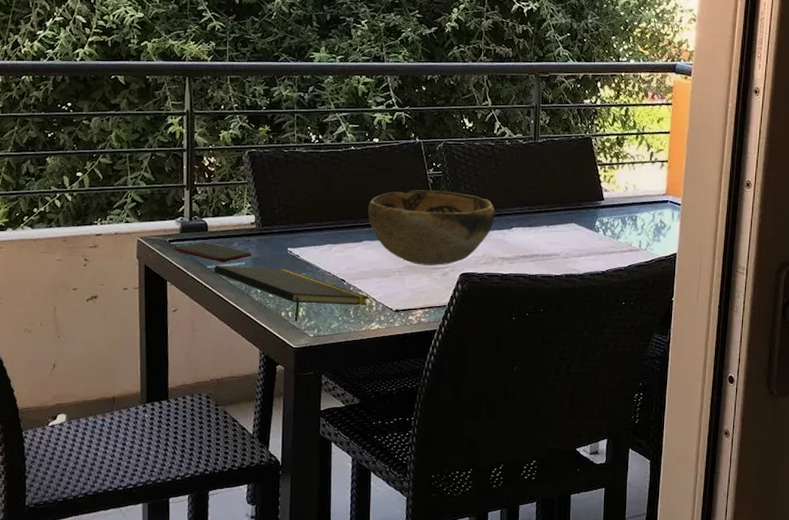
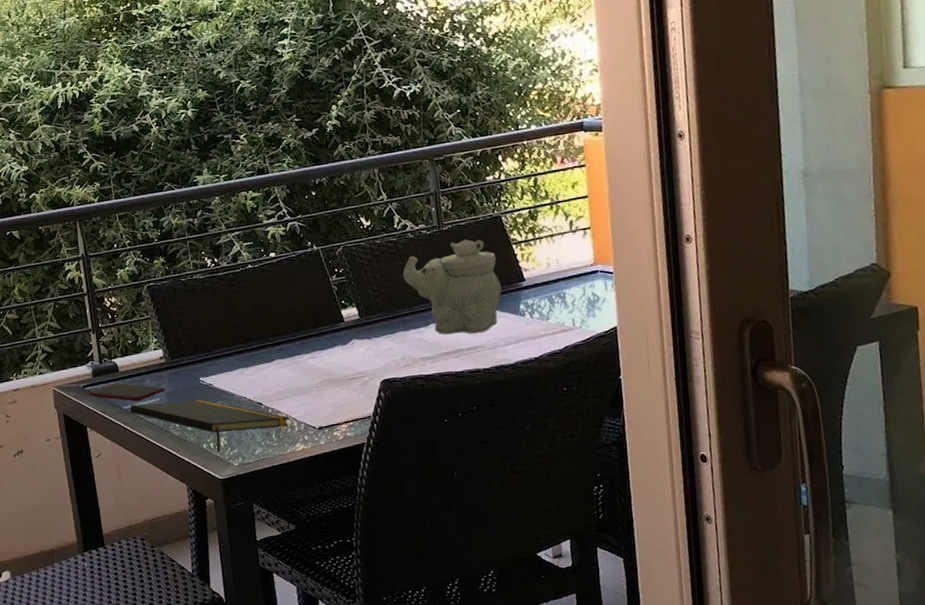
decorative bowl: present [368,190,495,265] -> none [274,296,409,377]
teapot: none [495,154,583,242] -> present [402,239,502,335]

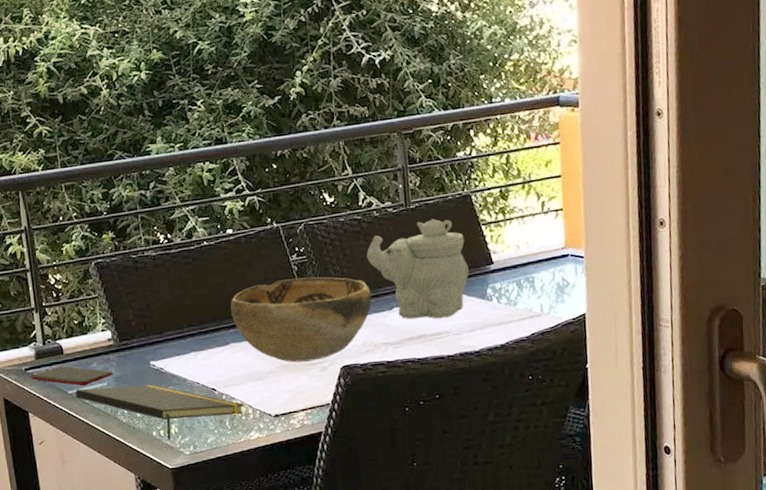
decorative bowl: none [274,296,409,377] -> present [230,277,372,363]

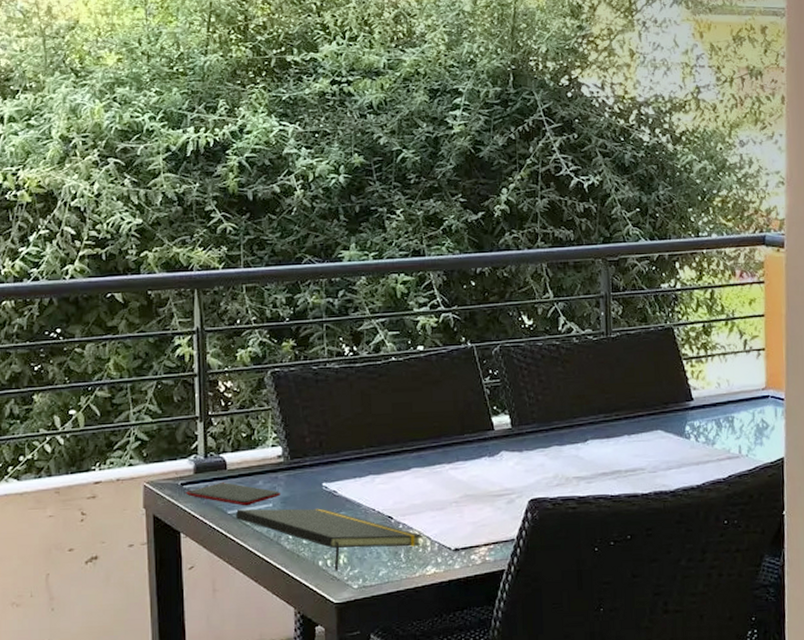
decorative bowl: present [230,277,372,363] -> none [415,402,566,493]
teapot: present [366,219,470,320] -> none [563,349,669,455]

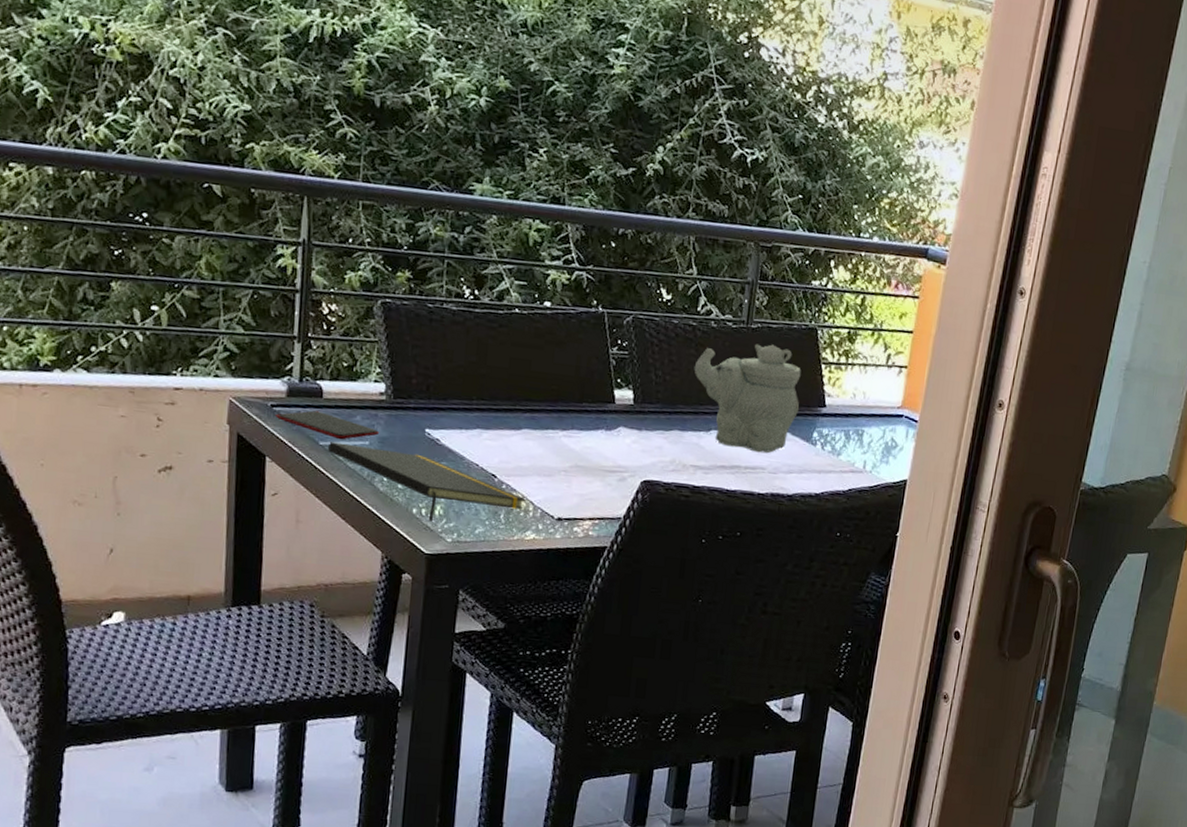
teapot: none [563,349,669,455] -> present [694,344,801,454]

